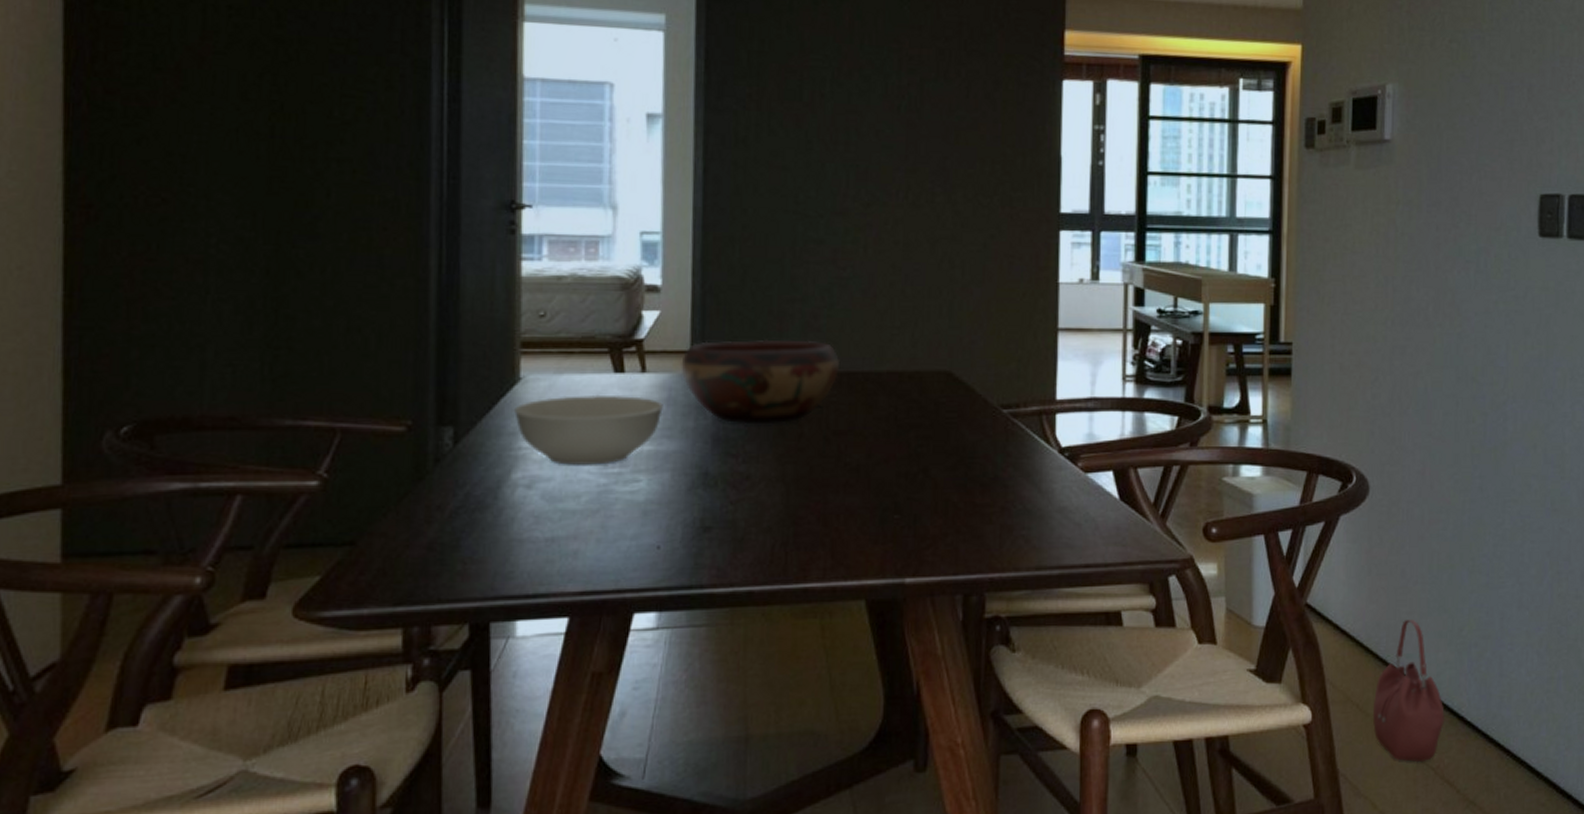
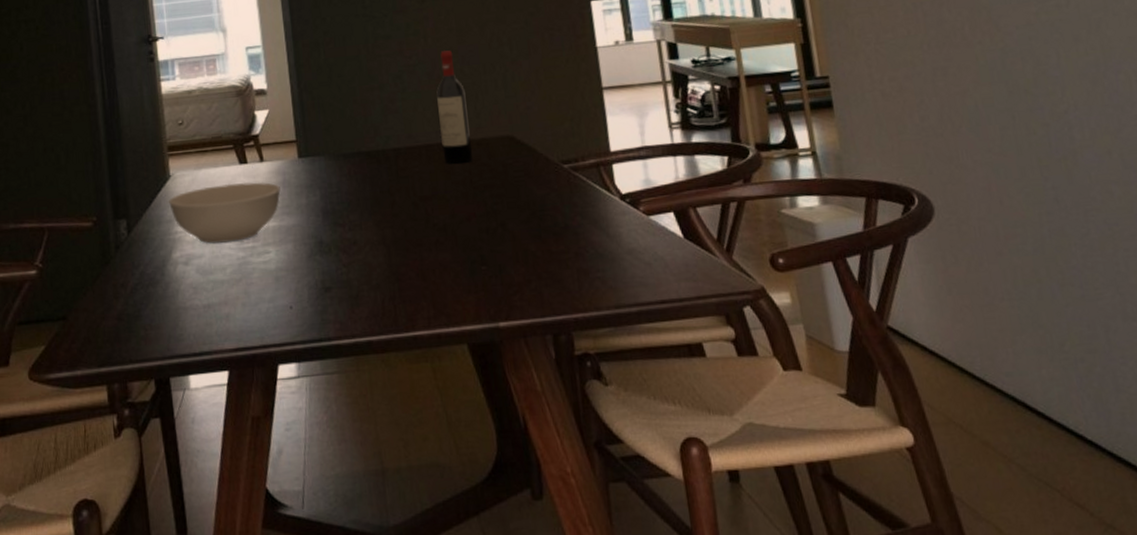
decorative bowl: present [681,339,839,425] -> none [290,121,418,198]
wine bottle: none [867,266,903,397] -> present [436,50,472,164]
handbag: present [1372,619,1445,763] -> none [977,336,1062,485]

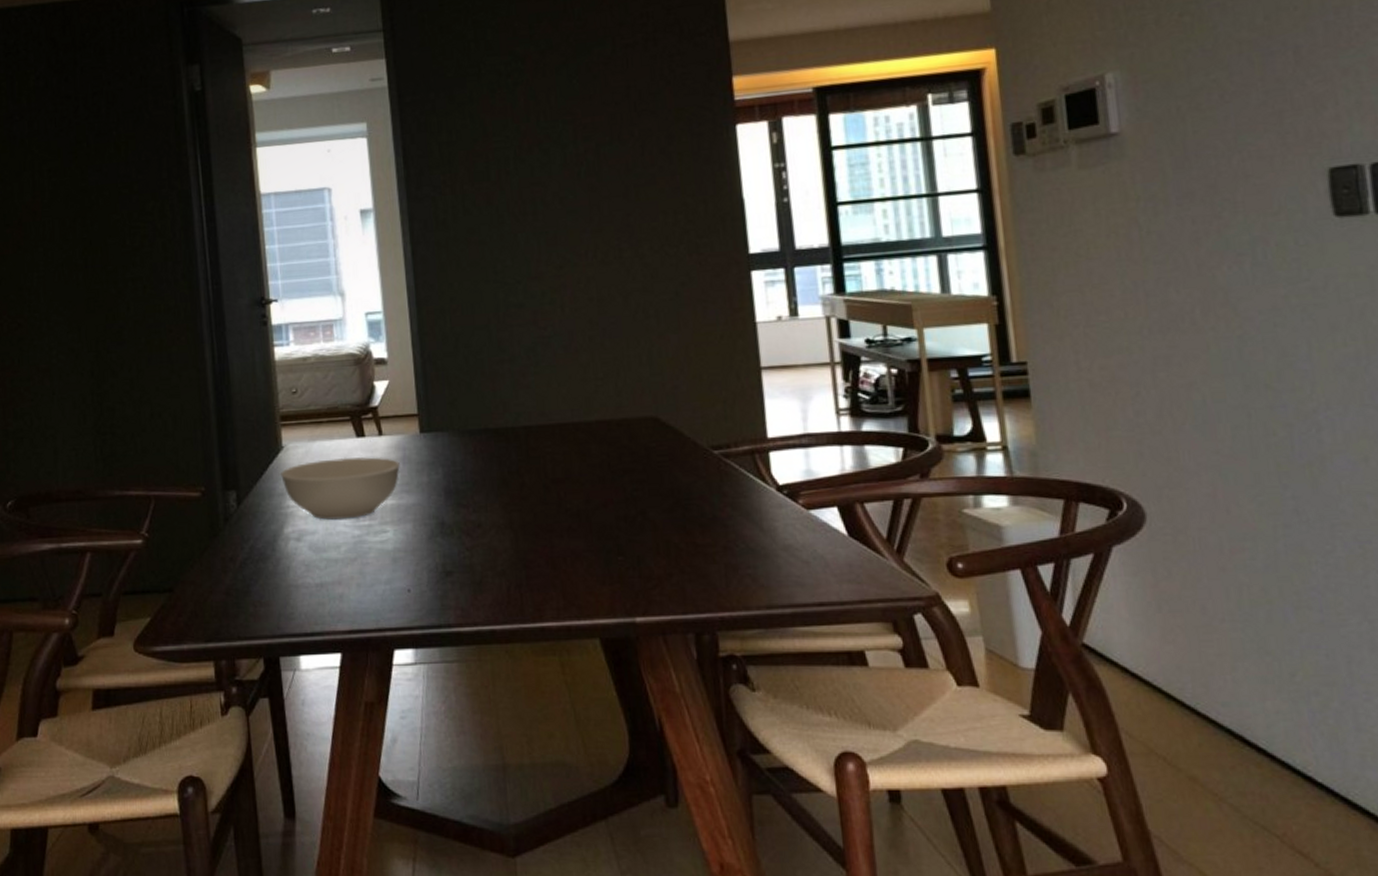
wine bottle: present [436,50,472,164] -> none [573,322,611,445]

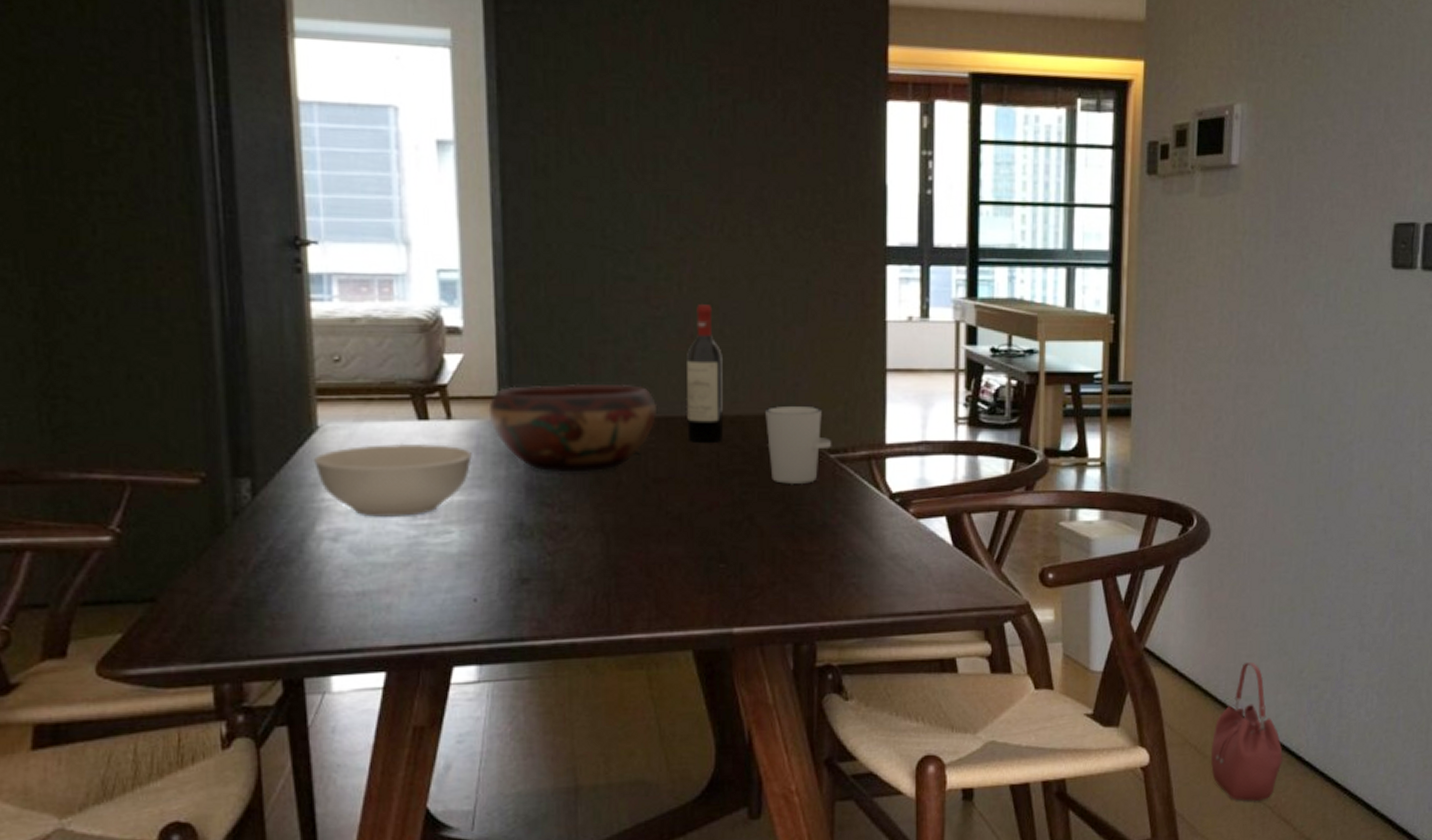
decorative bowl: none [411,396,551,477] -> present [488,383,656,473]
wine bottle: none [573,322,611,445] -> present [687,304,724,442]
cup: none [648,406,715,480] -> present [765,405,832,484]
handbag: none [1185,661,1286,828] -> present [1210,661,1283,802]

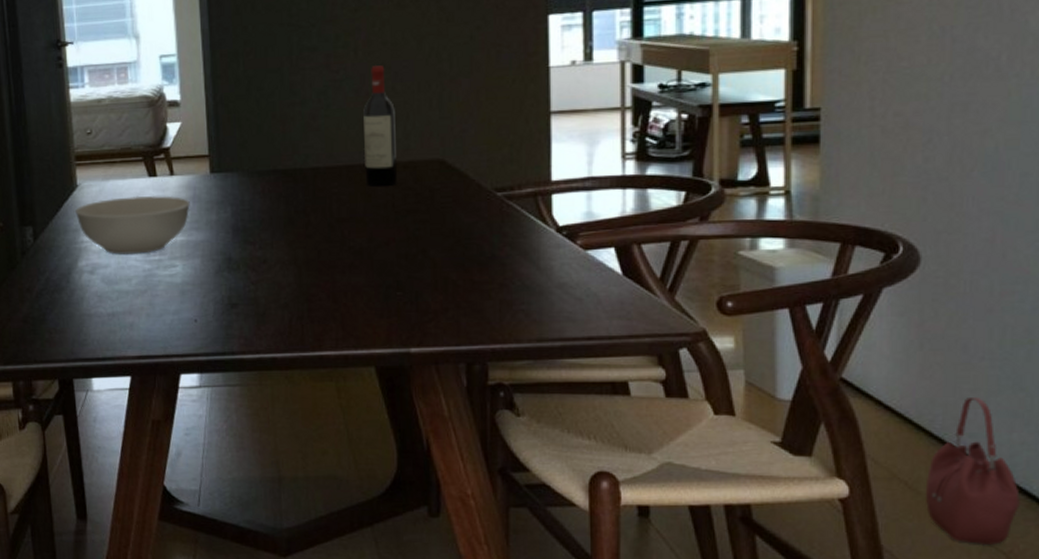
decorative bowl: present [488,383,656,473] -> none [201,139,338,216]
cup: present [765,405,832,484] -> none [435,149,499,220]

